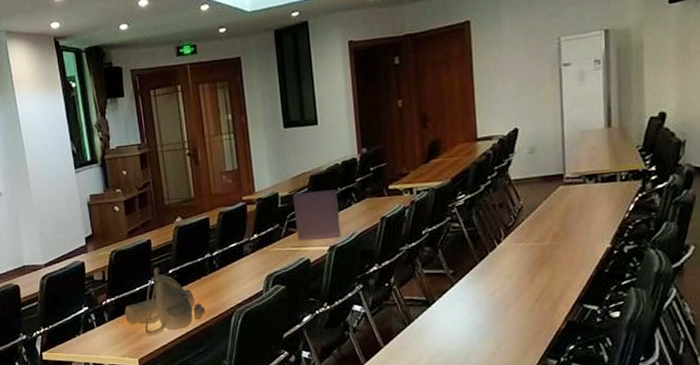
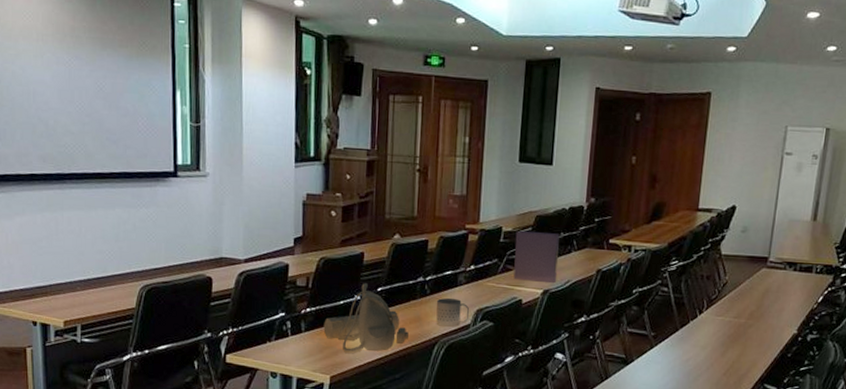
mug: none [226,269,261,298] -> present [436,298,470,328]

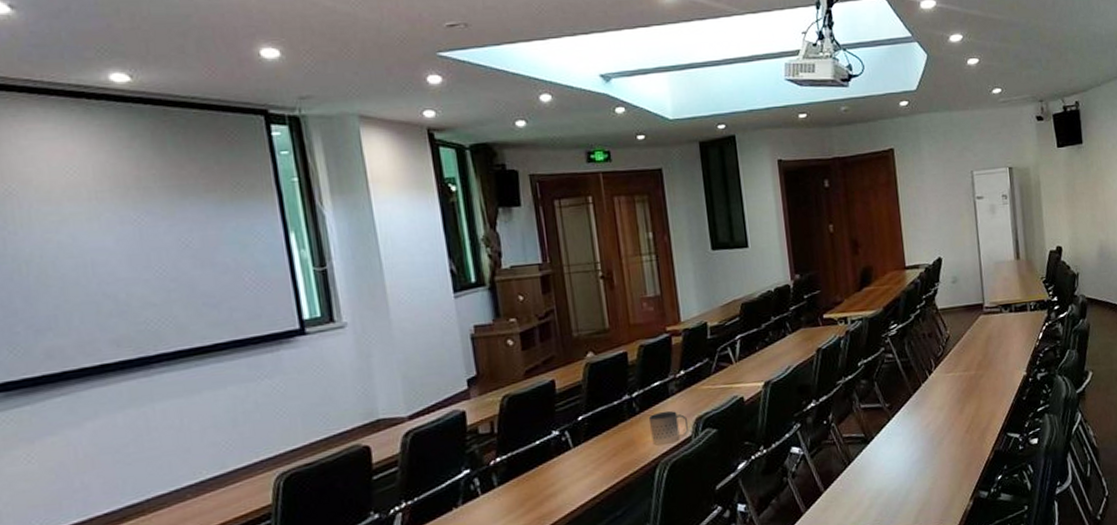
backpack: present [323,283,409,354] -> none [520,414,624,501]
binder: present [513,230,560,284] -> none [722,318,777,378]

